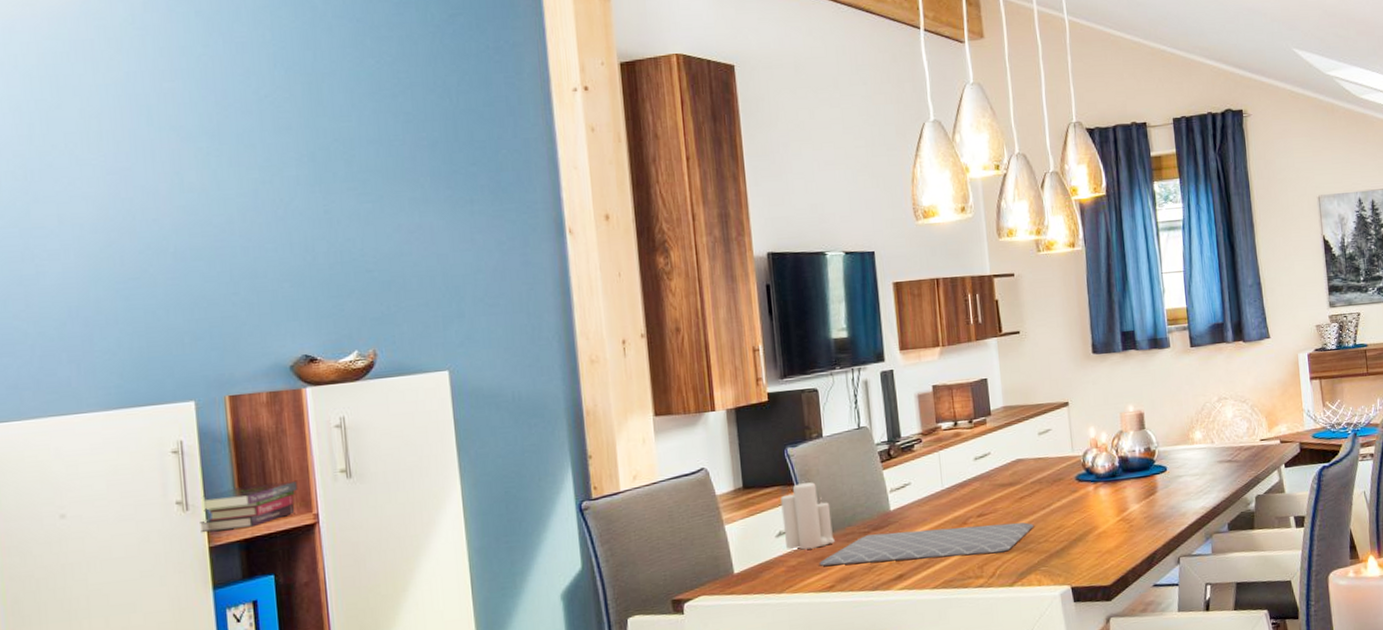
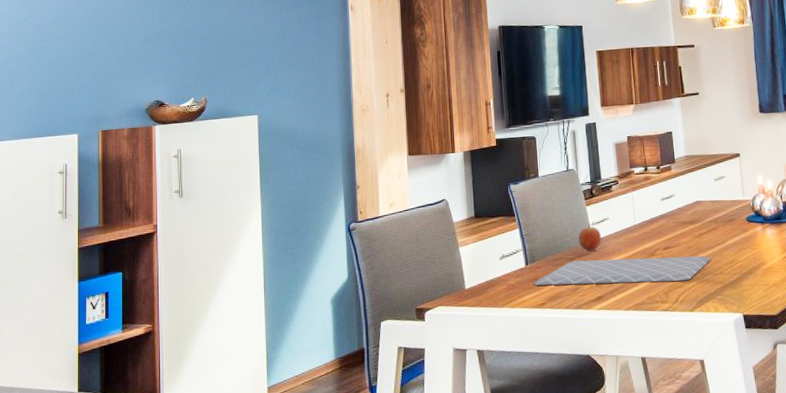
books: present [200,480,298,533] -> none [73,198,144,237]
candle: present [780,480,835,550] -> none [504,213,547,271]
fruit: none [873,489,903,524] -> present [578,223,602,252]

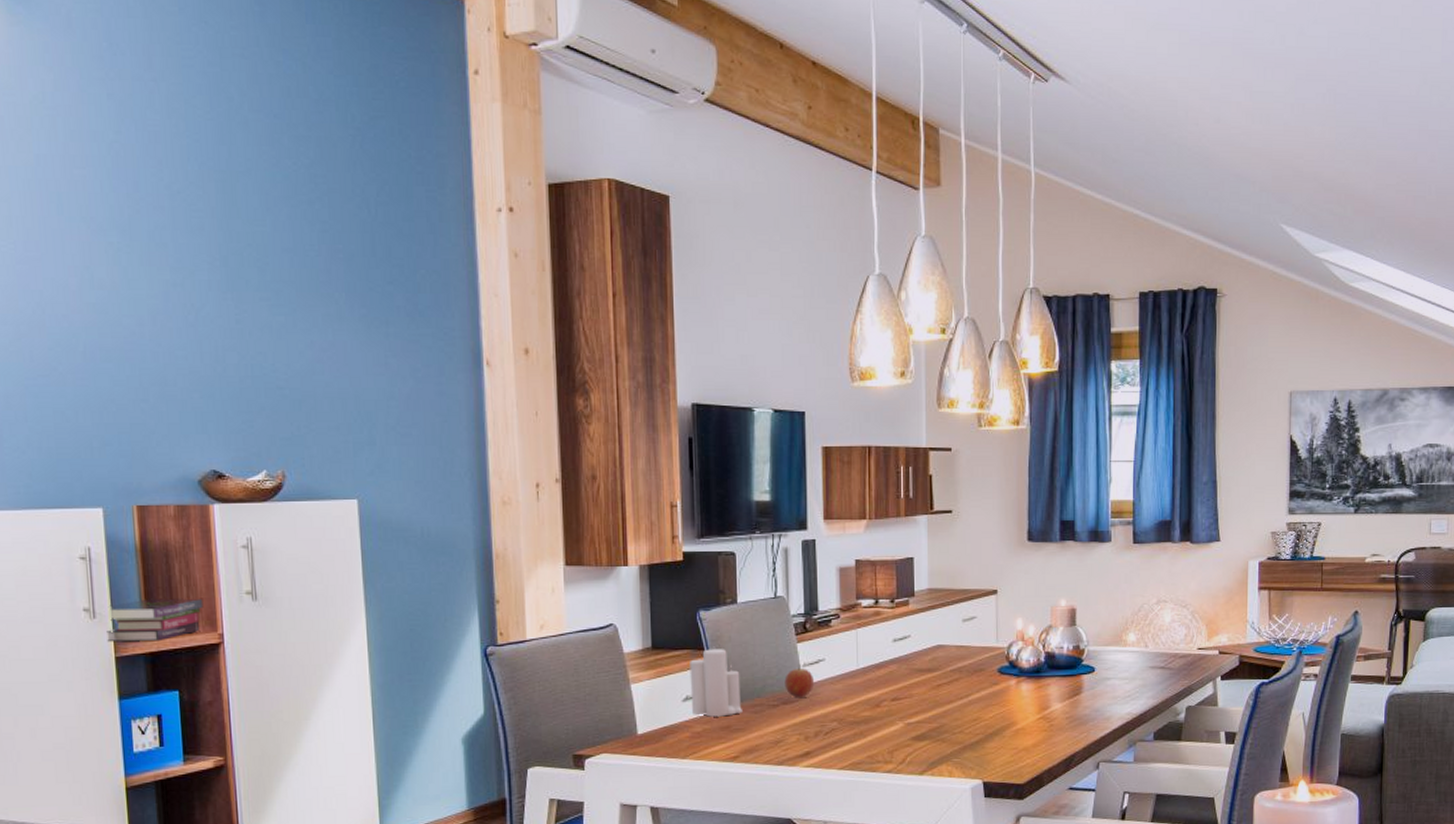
books: none [73,198,144,237] -> present [107,598,204,643]
candle: none [504,213,547,271] -> present [690,646,742,717]
placemat: present [533,256,711,286] -> none [725,708,950,740]

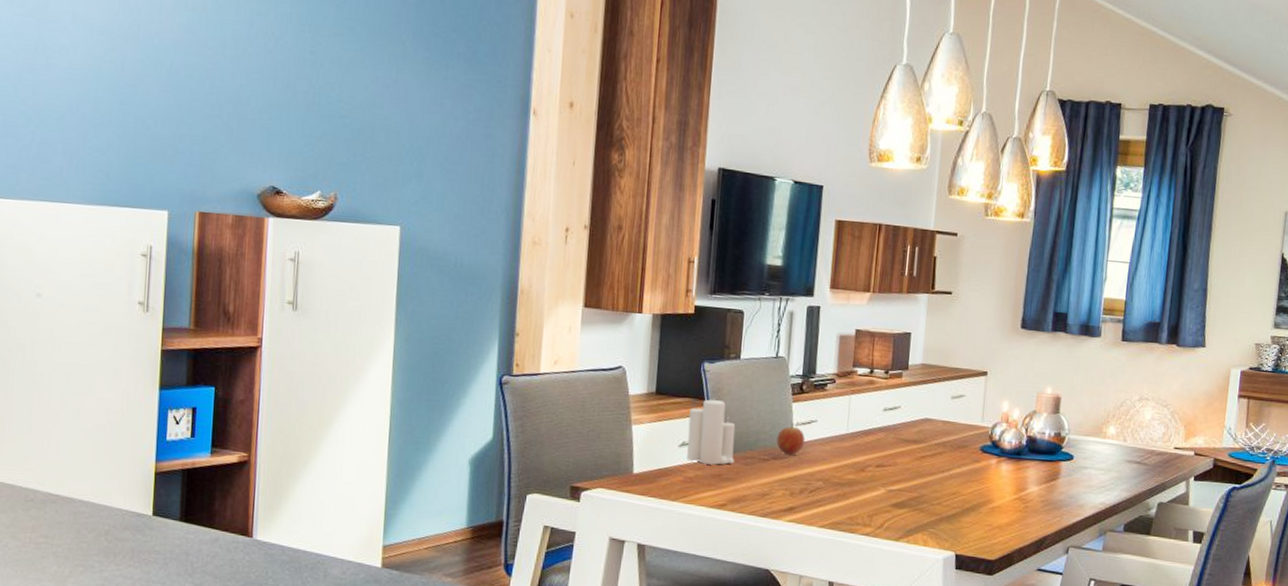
books: present [107,598,204,643] -> none [156,299,248,340]

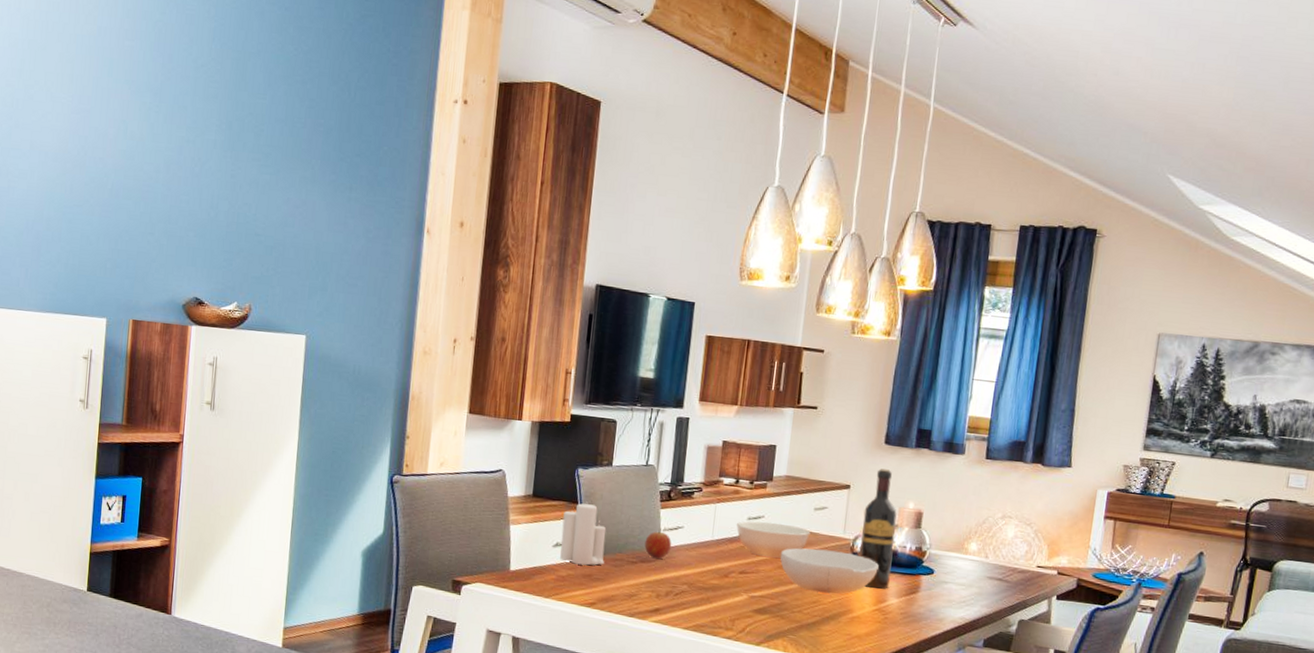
bowl: none [871,412,948,450] -> present [736,521,811,559]
bowl: none [917,438,1018,485] -> present [780,548,879,595]
wine bottle: none [998,354,1035,477] -> present [859,468,897,589]

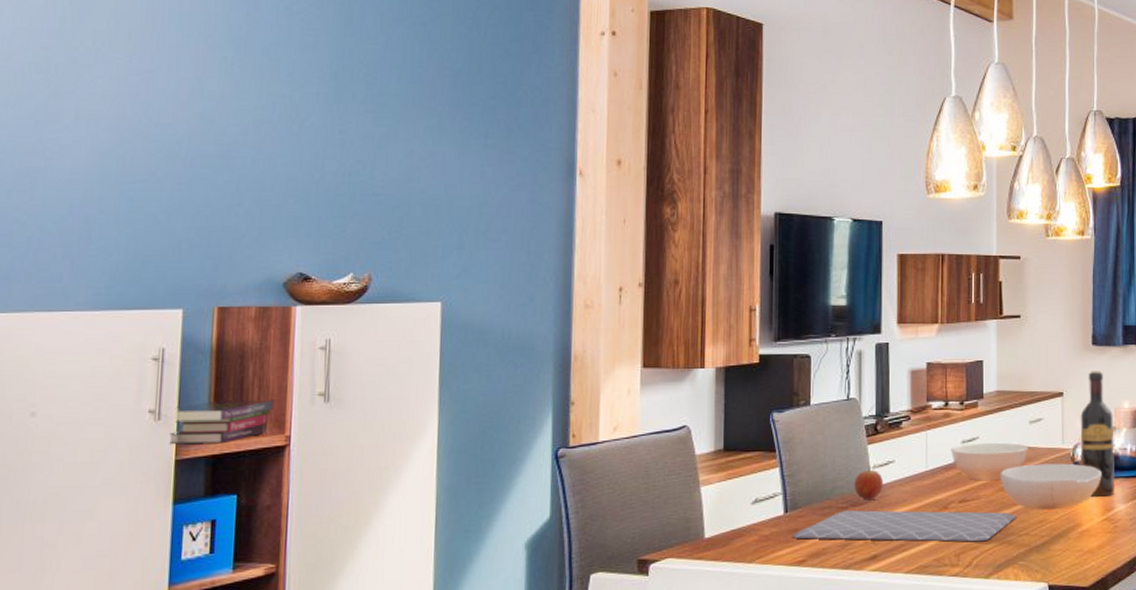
books: none [94,398,172,435] -> present [169,399,274,445]
candle: present [560,501,607,566] -> none [760,448,811,520]
placemat: none [586,565,792,612] -> present [792,510,1016,543]

